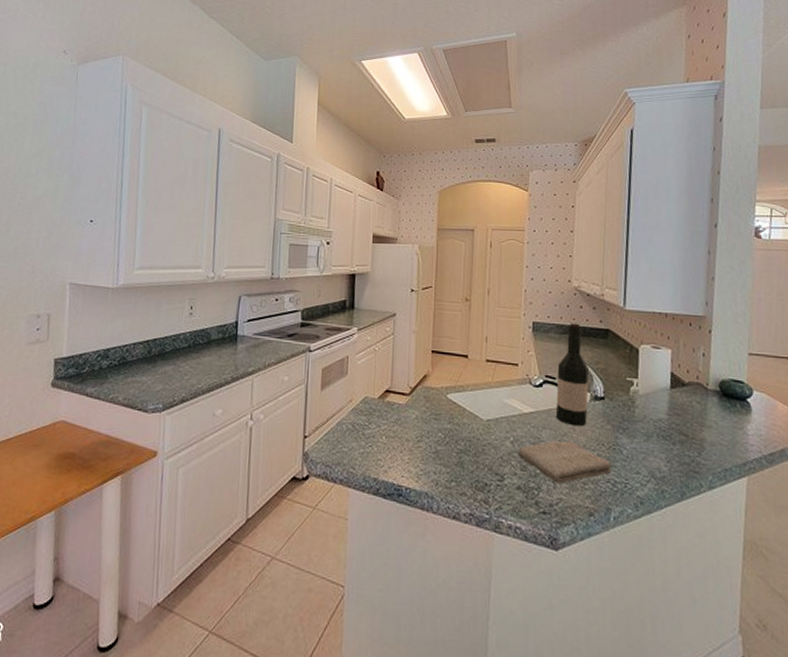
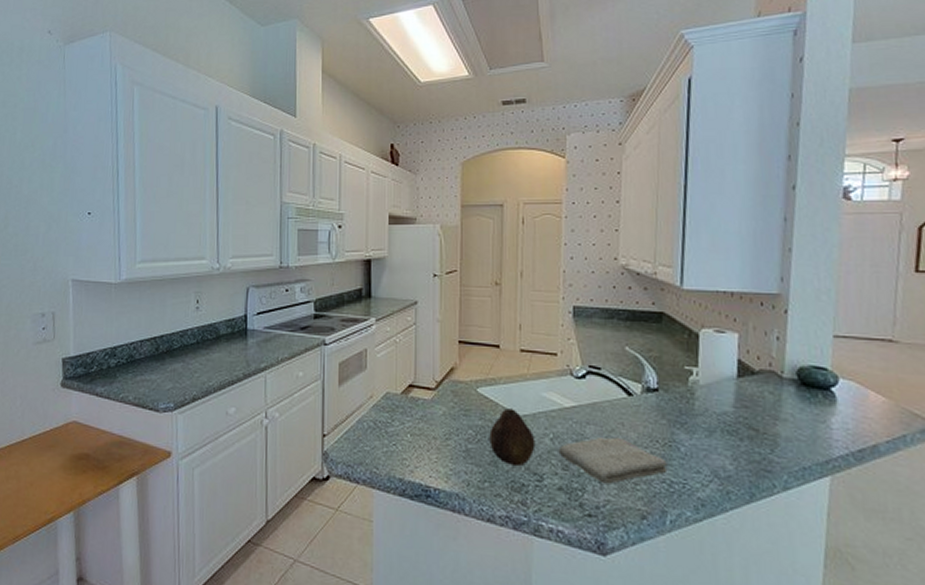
fruit: none [457,413,498,468] -> present [489,408,536,467]
wine bottle: present [556,323,589,427] -> none [602,306,640,422]

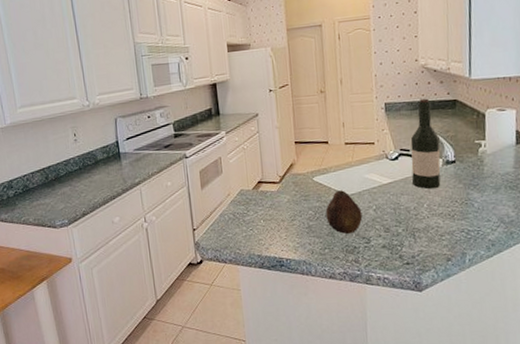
washcloth: present [558,436,668,484] -> none [380,202,465,239]
wine bottle: none [602,306,640,422] -> present [410,98,441,190]

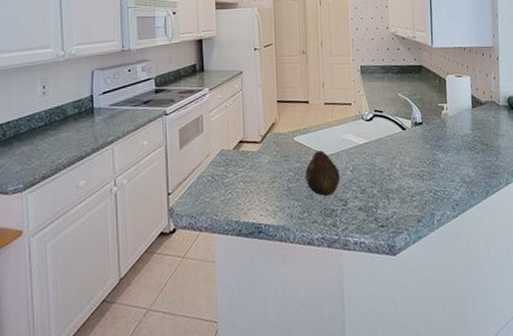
wine bottle: present [410,98,441,190] -> none [383,63,411,150]

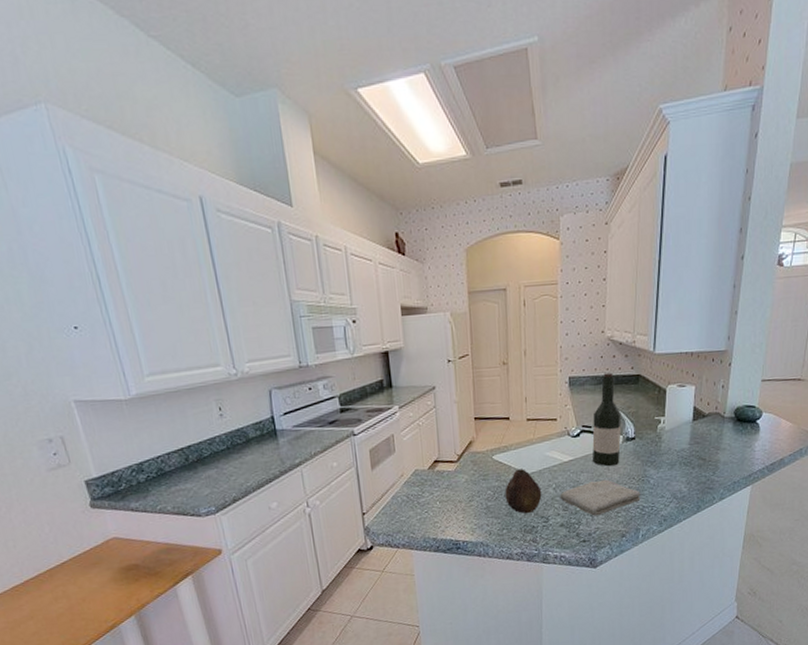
washcloth: none [357,162,433,200] -> present [560,479,641,516]
wine bottle: none [383,63,411,150] -> present [592,372,621,467]

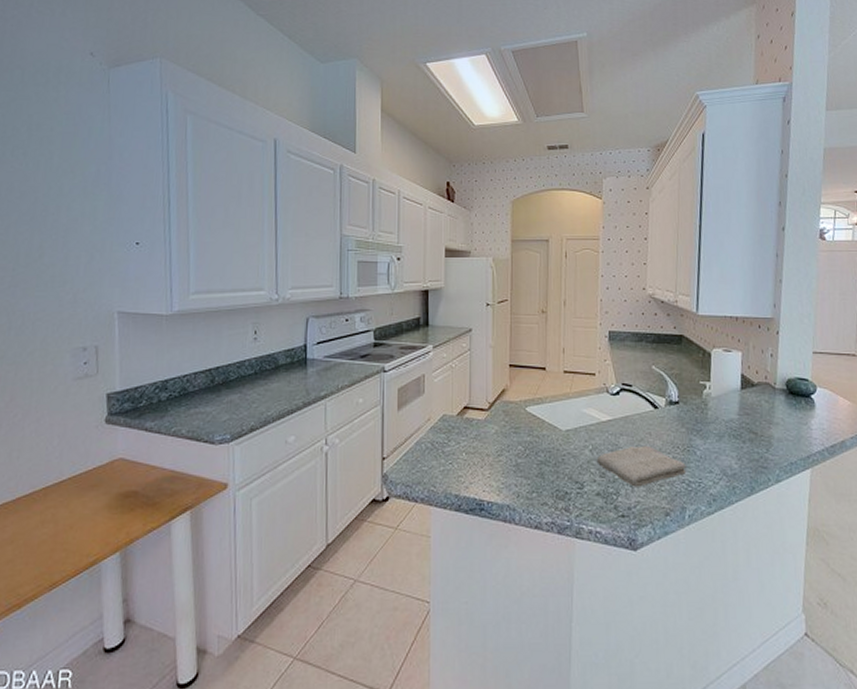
fruit: present [505,469,542,514] -> none [537,425,577,477]
wine bottle: present [592,372,621,467] -> none [633,330,664,432]

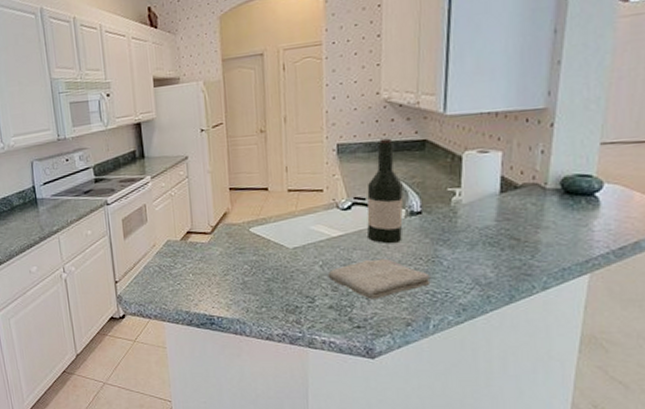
wine bottle: none [633,330,664,432] -> present [367,138,404,244]

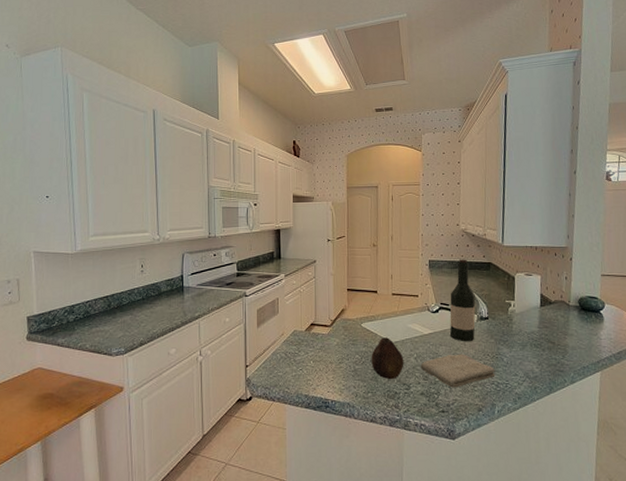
fruit: none [263,243,307,292] -> present [371,337,404,380]

